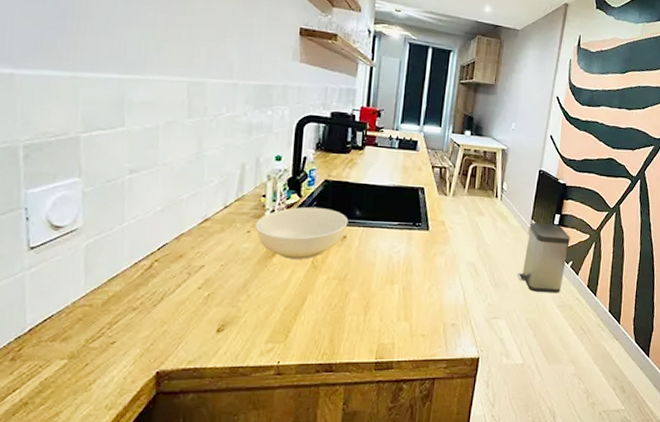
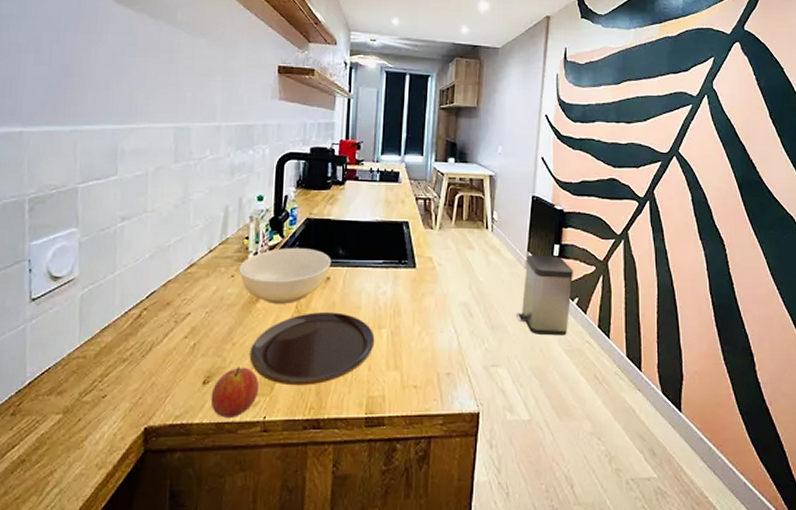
fruit: none [224,316,274,362] -> present [210,367,260,418]
plate: none [264,268,387,334] -> present [249,312,375,386]

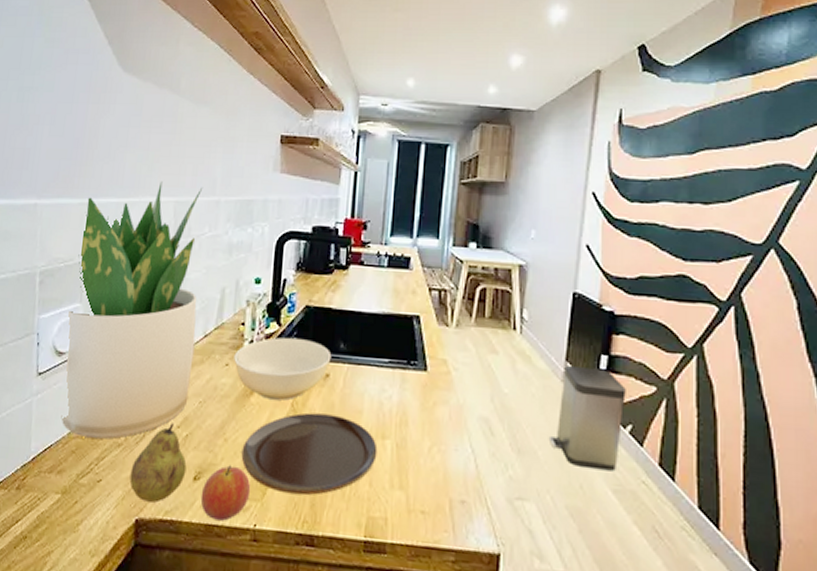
planter: none [59,108,204,356] -> present [61,181,204,439]
fruit: none [137,334,196,410] -> present [129,423,187,503]

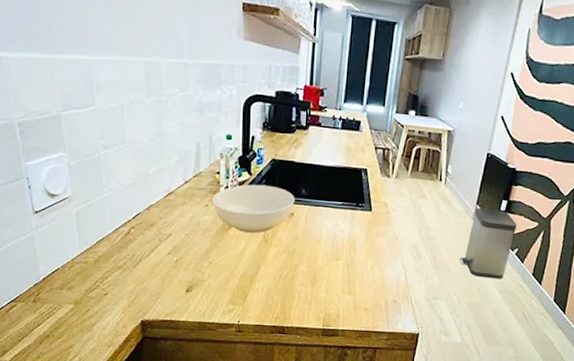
planter: present [61,181,204,439] -> none [54,41,177,263]
fruit: present [129,423,187,503] -> none [132,250,179,308]
fruit: present [200,465,251,521] -> none [193,281,234,319]
plate: present [241,412,378,496] -> none [224,242,333,301]

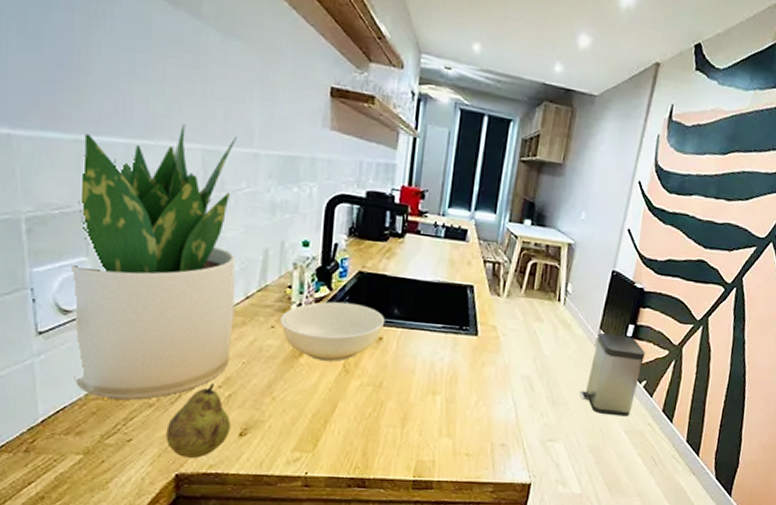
planter: none [54,41,177,263] -> present [72,124,238,400]
fruit: none [132,250,179,308] -> present [166,383,231,458]

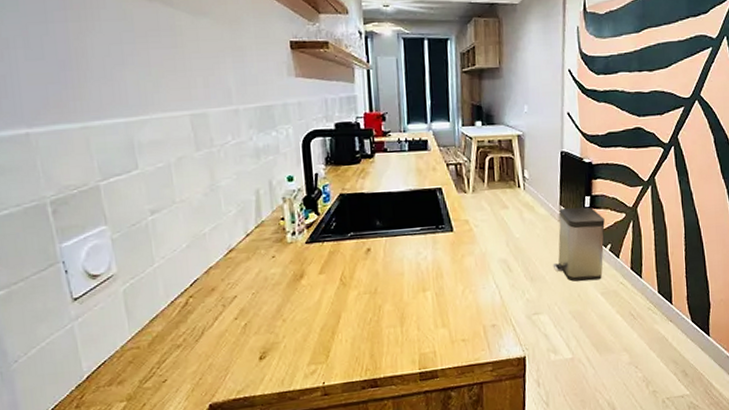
planter: present [72,124,238,400] -> none [89,96,241,347]
fruit: present [166,383,231,458] -> none [195,316,251,388]
bowl: present [280,301,386,362] -> none [279,223,370,279]

